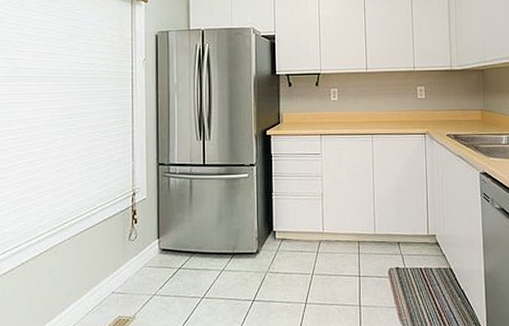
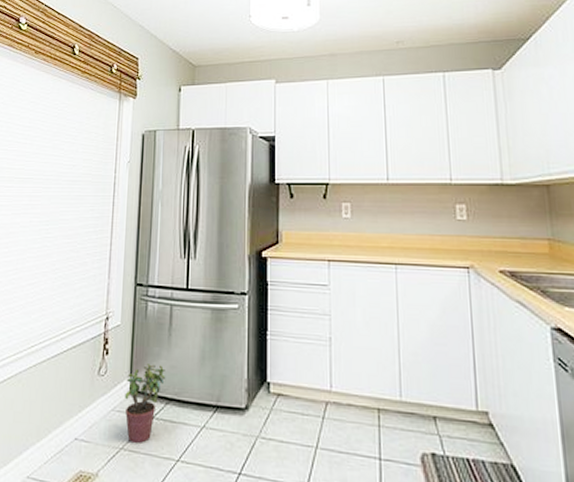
potted plant: none [154,227,190,290] -> present [125,364,166,444]

